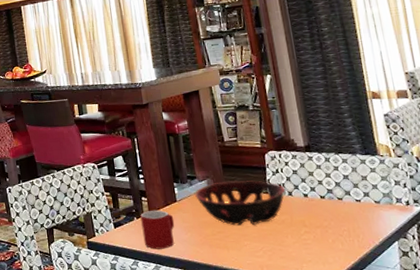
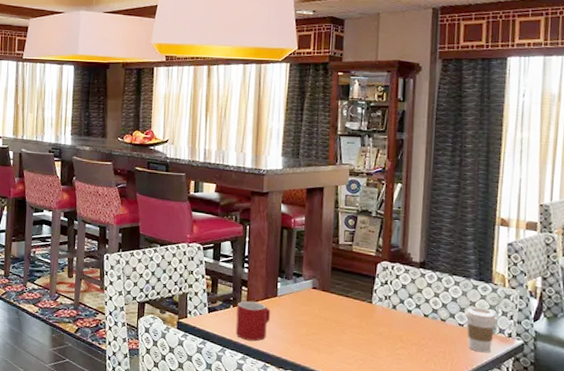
decorative bowl: present [195,180,286,226] -> none [297,284,391,332]
coffee cup: none [358,180,393,225] -> present [464,307,498,353]

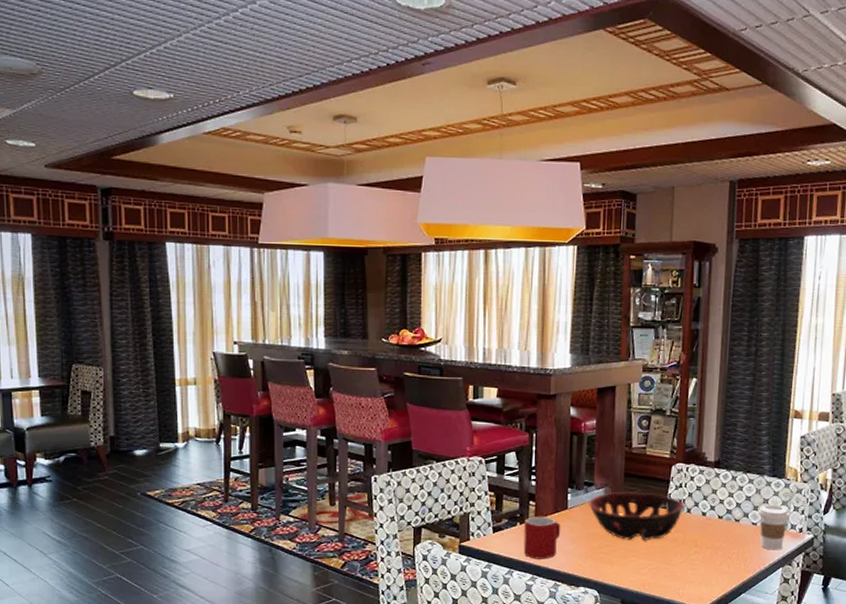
decorative bowl: none [297,284,391,332] -> present [589,491,685,540]

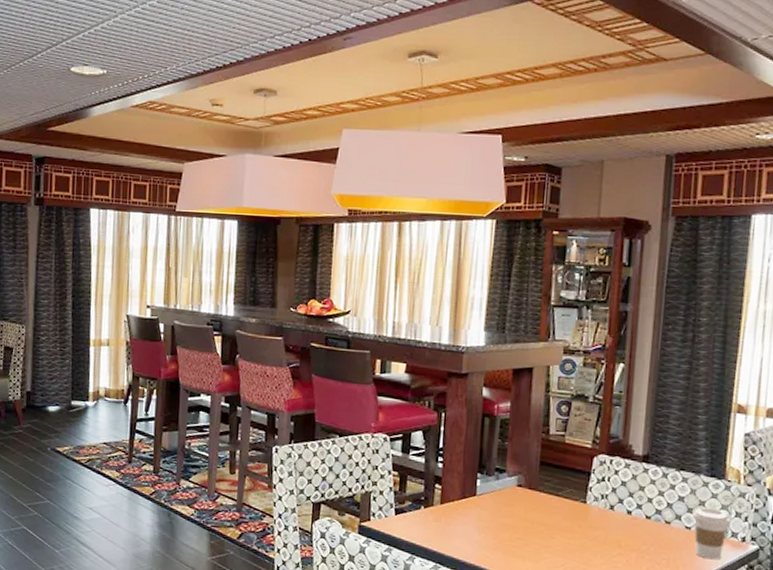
mug: present [523,516,561,559] -> none [426,500,469,548]
decorative bowl: present [589,491,685,540] -> none [500,481,608,537]

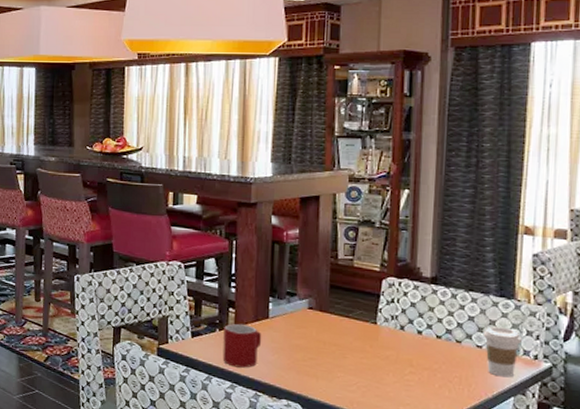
mug: none [426,500,469,548] -> present [222,323,262,368]

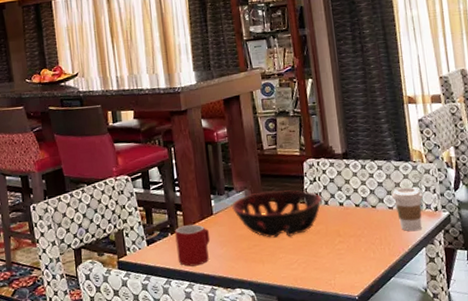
decorative bowl: none [292,304,398,356] -> present [232,190,323,238]

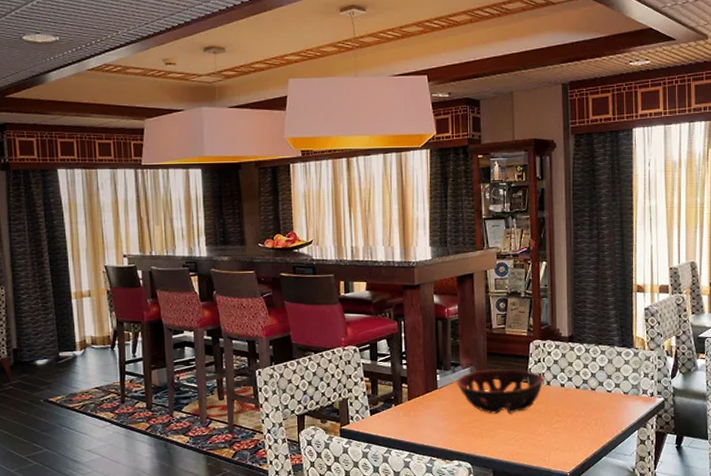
mug: present [175,224,211,267] -> none [399,396,433,437]
coffee cup: present [391,187,423,232] -> none [611,372,641,415]

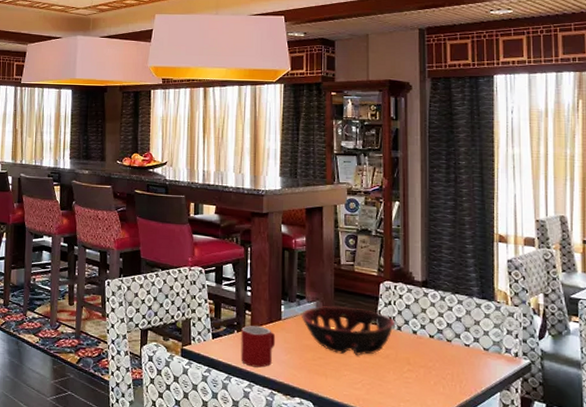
mug: none [399,396,433,437] -> present [241,325,276,368]

